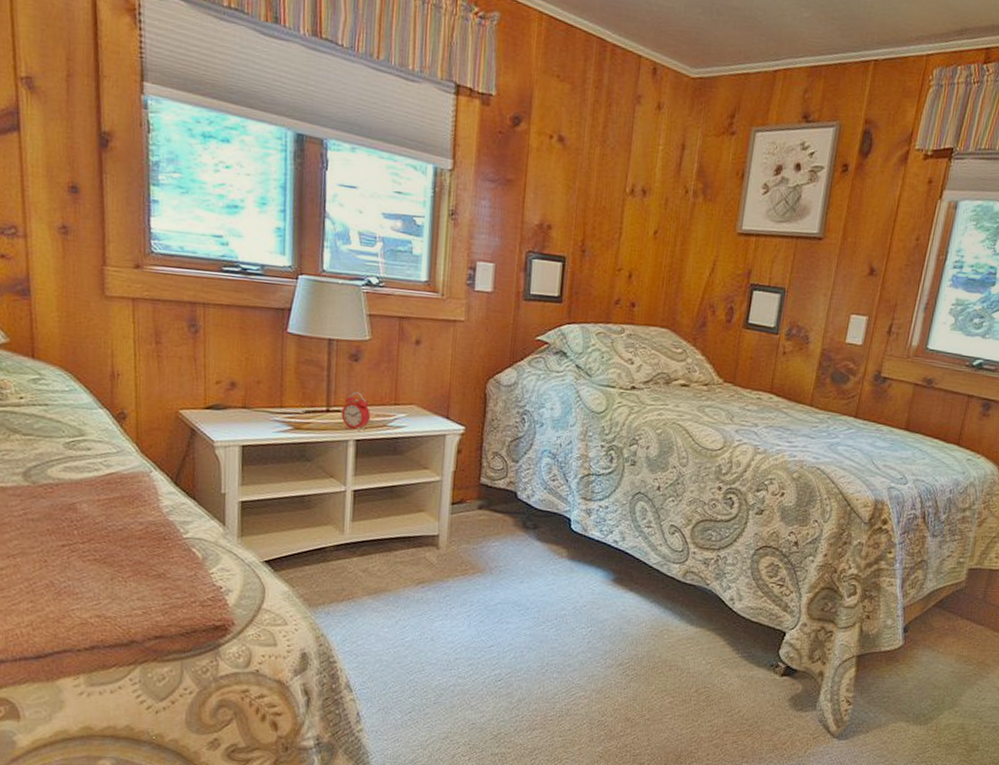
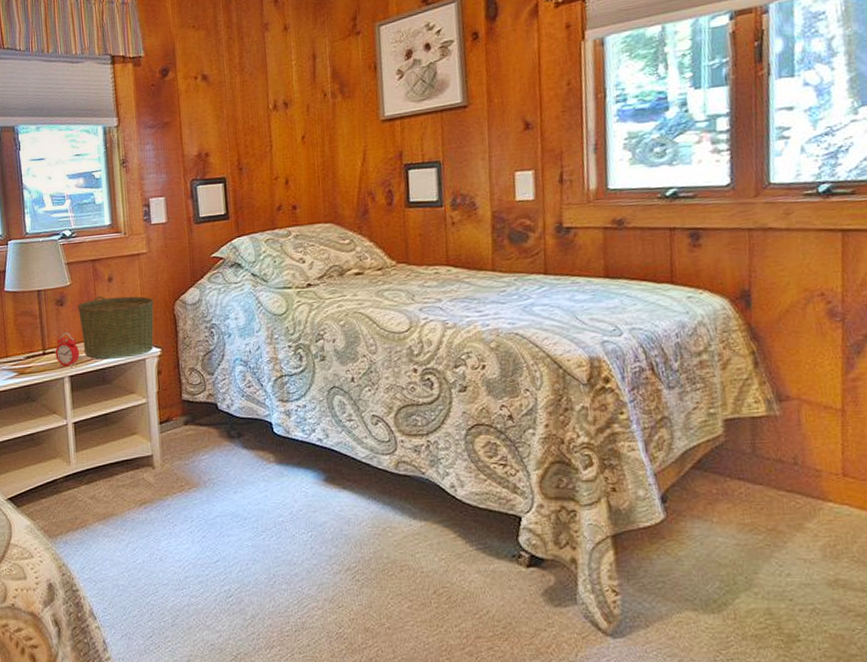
basket: none [374,358,464,431] -> present [77,296,154,360]

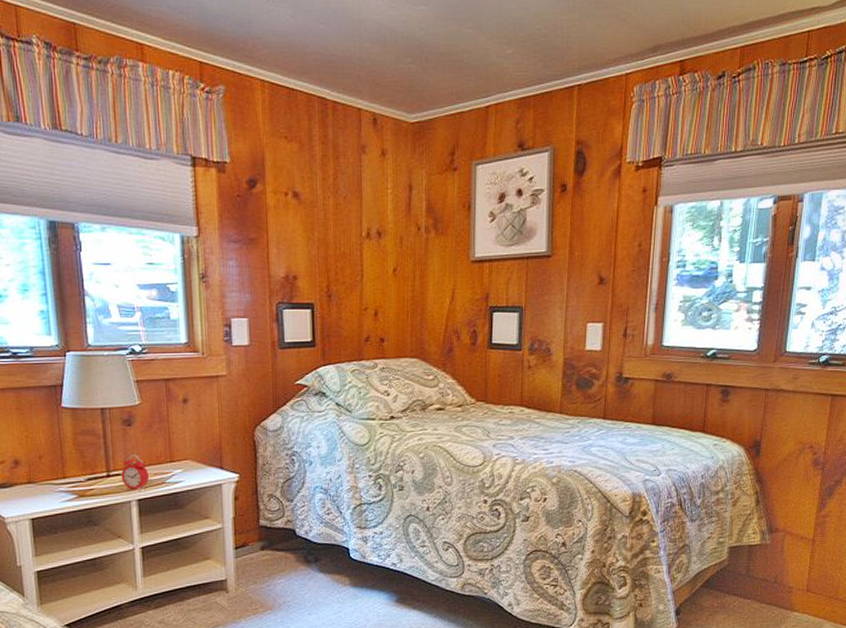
basket: present [77,296,154,360] -> none [147,417,233,484]

